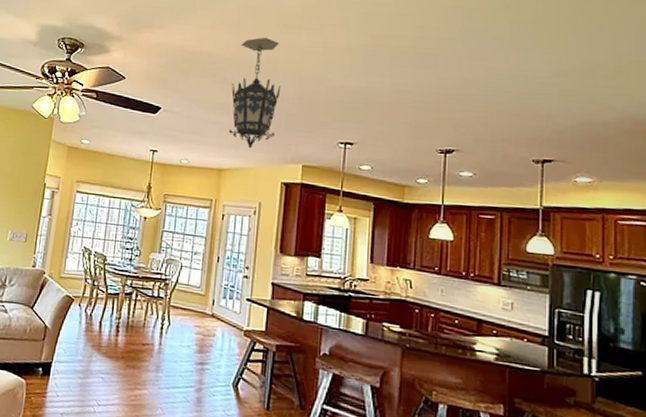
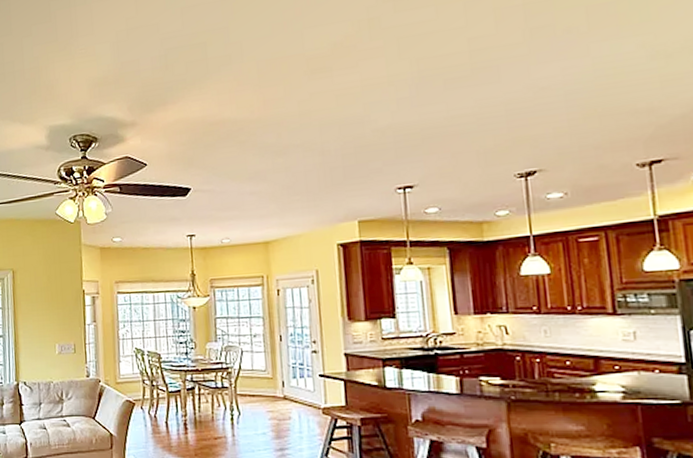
hanging lantern: present [229,37,282,149] -> none [264,88,321,214]

